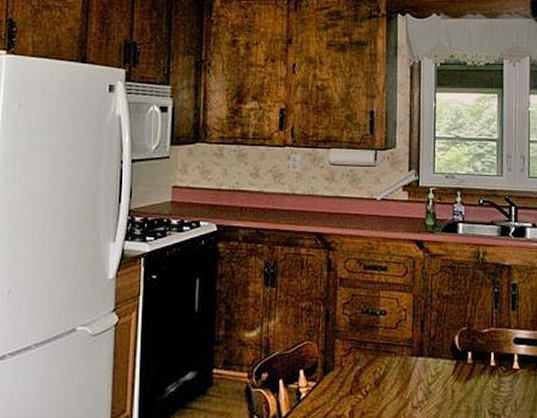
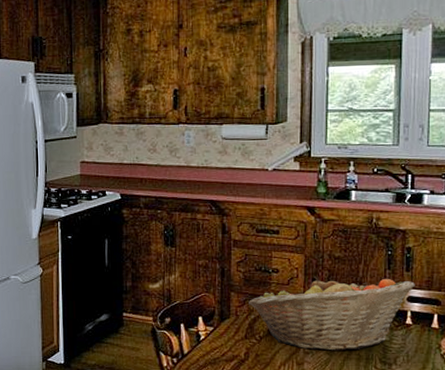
fruit basket: none [355,318,521,404] -> present [249,277,415,351]

